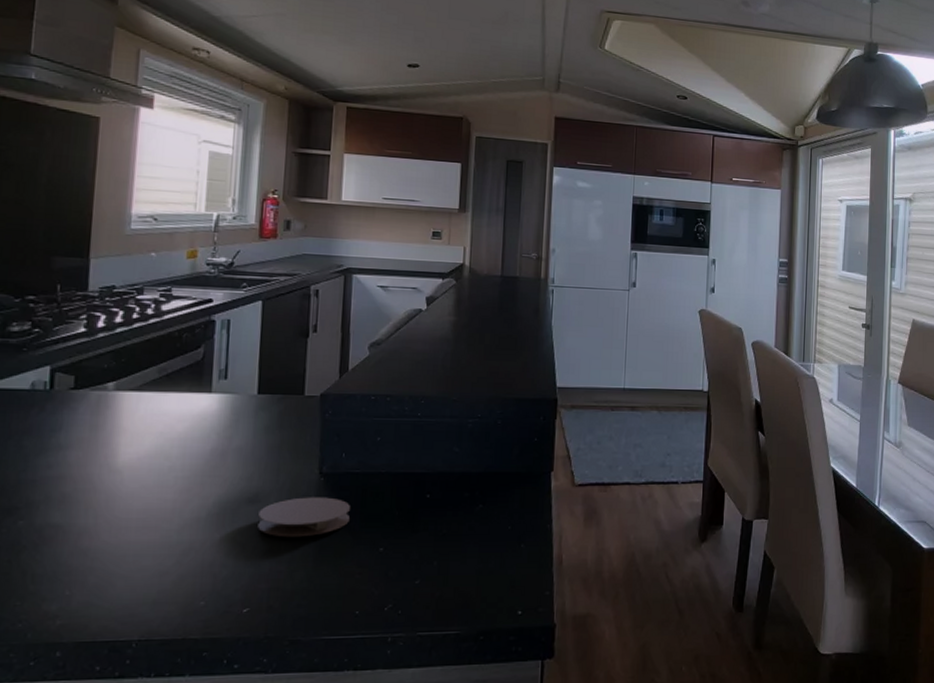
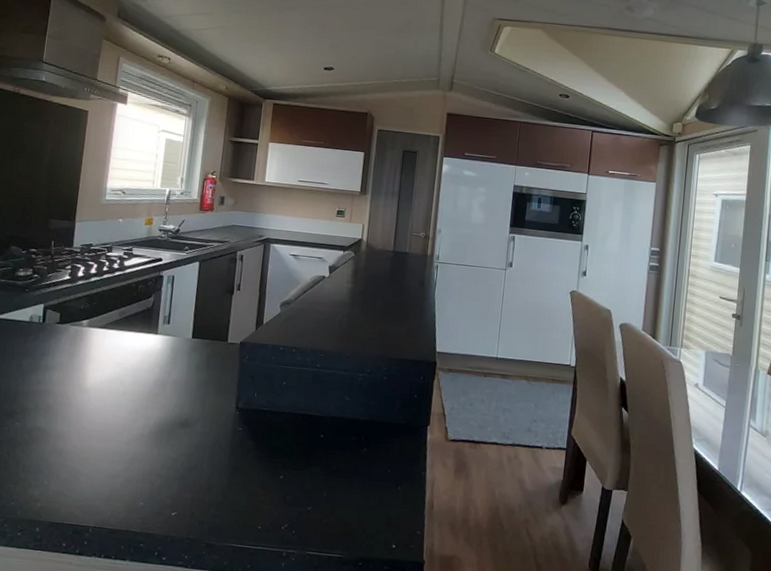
coaster: present [258,497,350,538] -> none [186,426,259,459]

